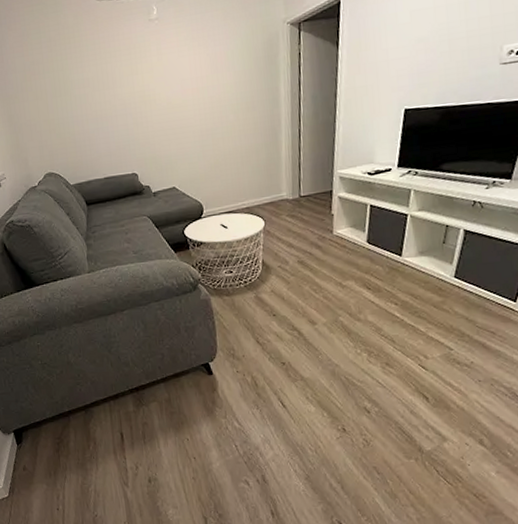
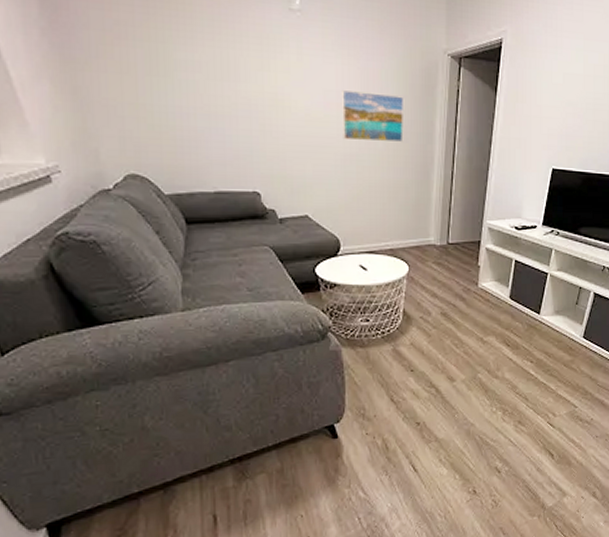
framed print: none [195,70,252,119] -> present [342,90,404,142]

